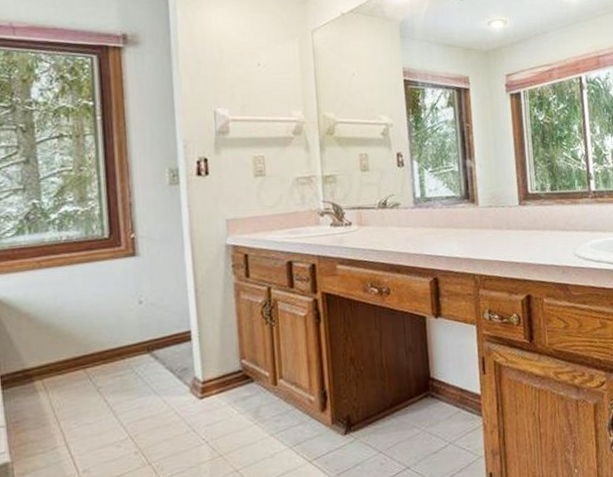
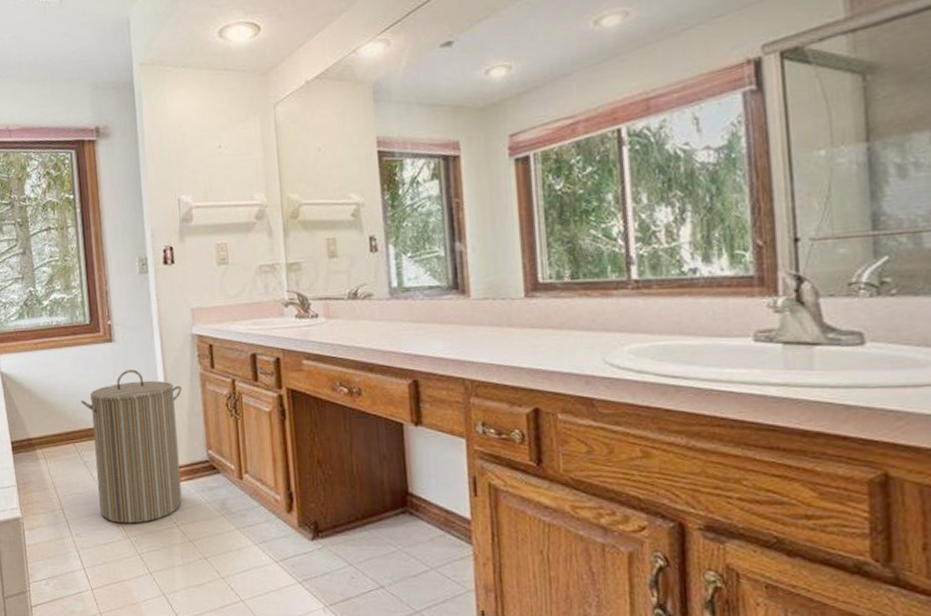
laundry hamper: none [94,284,215,450] -> present [80,369,183,524]

